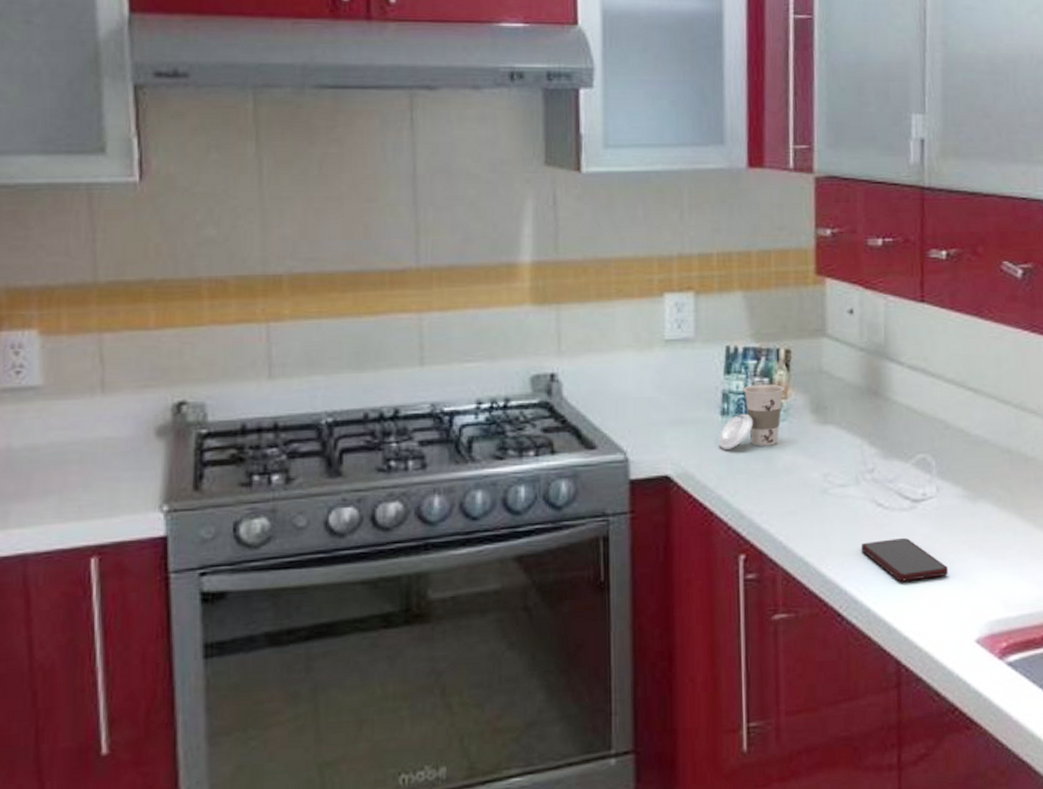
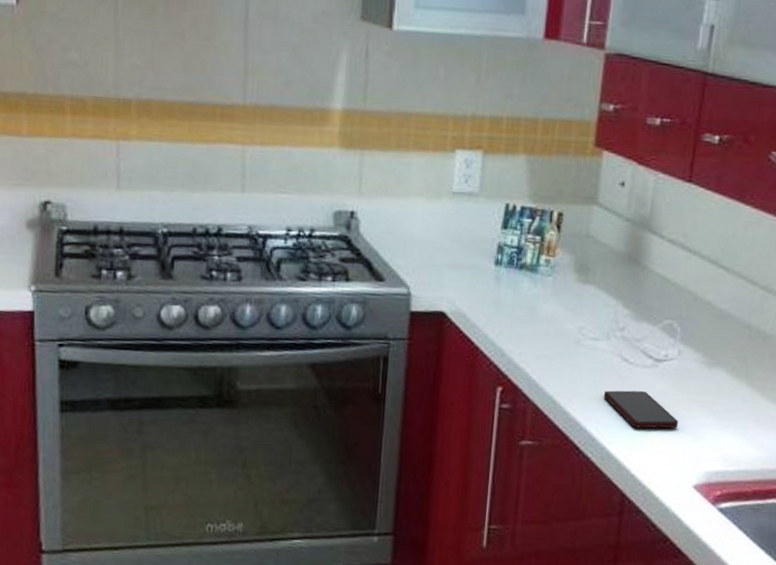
cup: present [718,384,785,449] -> none [490,241,554,297]

